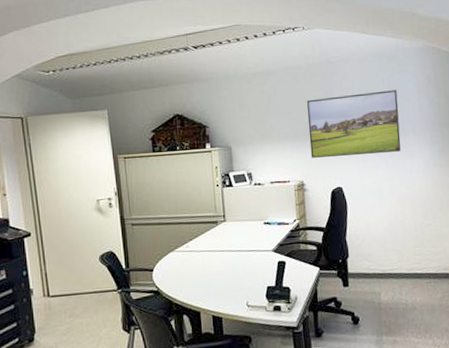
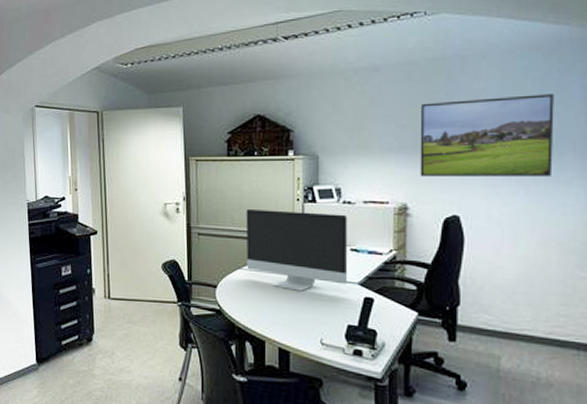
computer monitor: none [173,194,264,264] -> present [246,210,348,291]

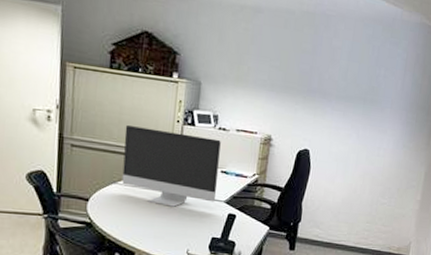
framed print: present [420,94,554,176] -> none [284,50,385,125]

